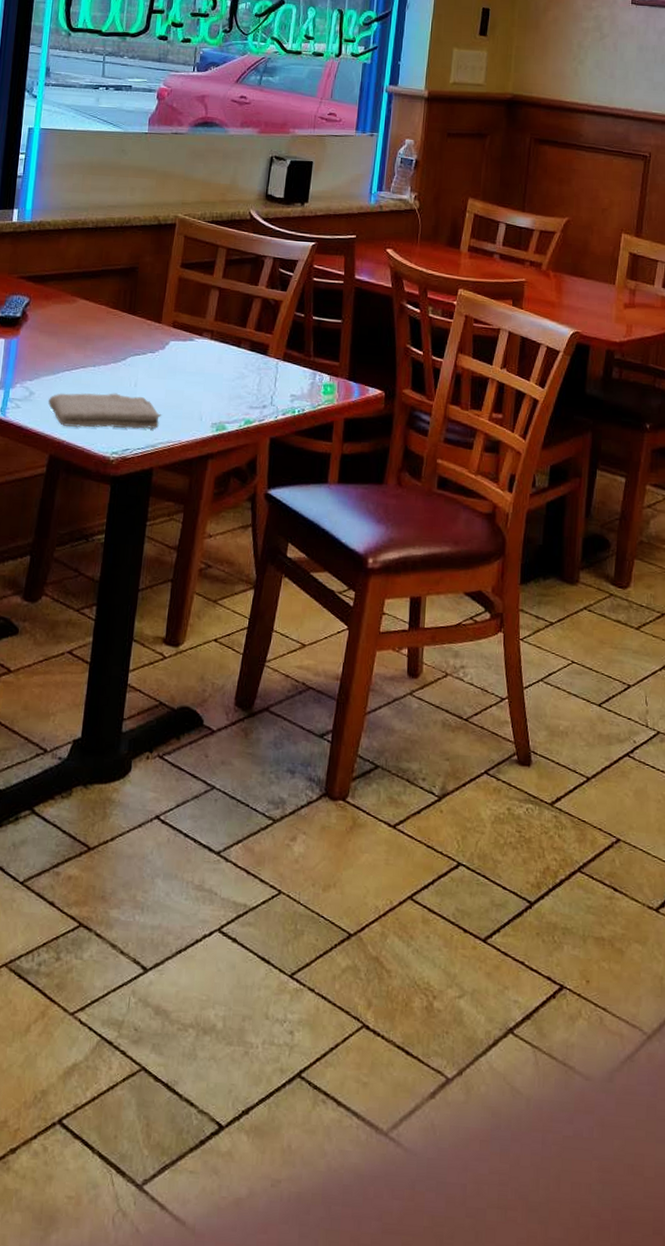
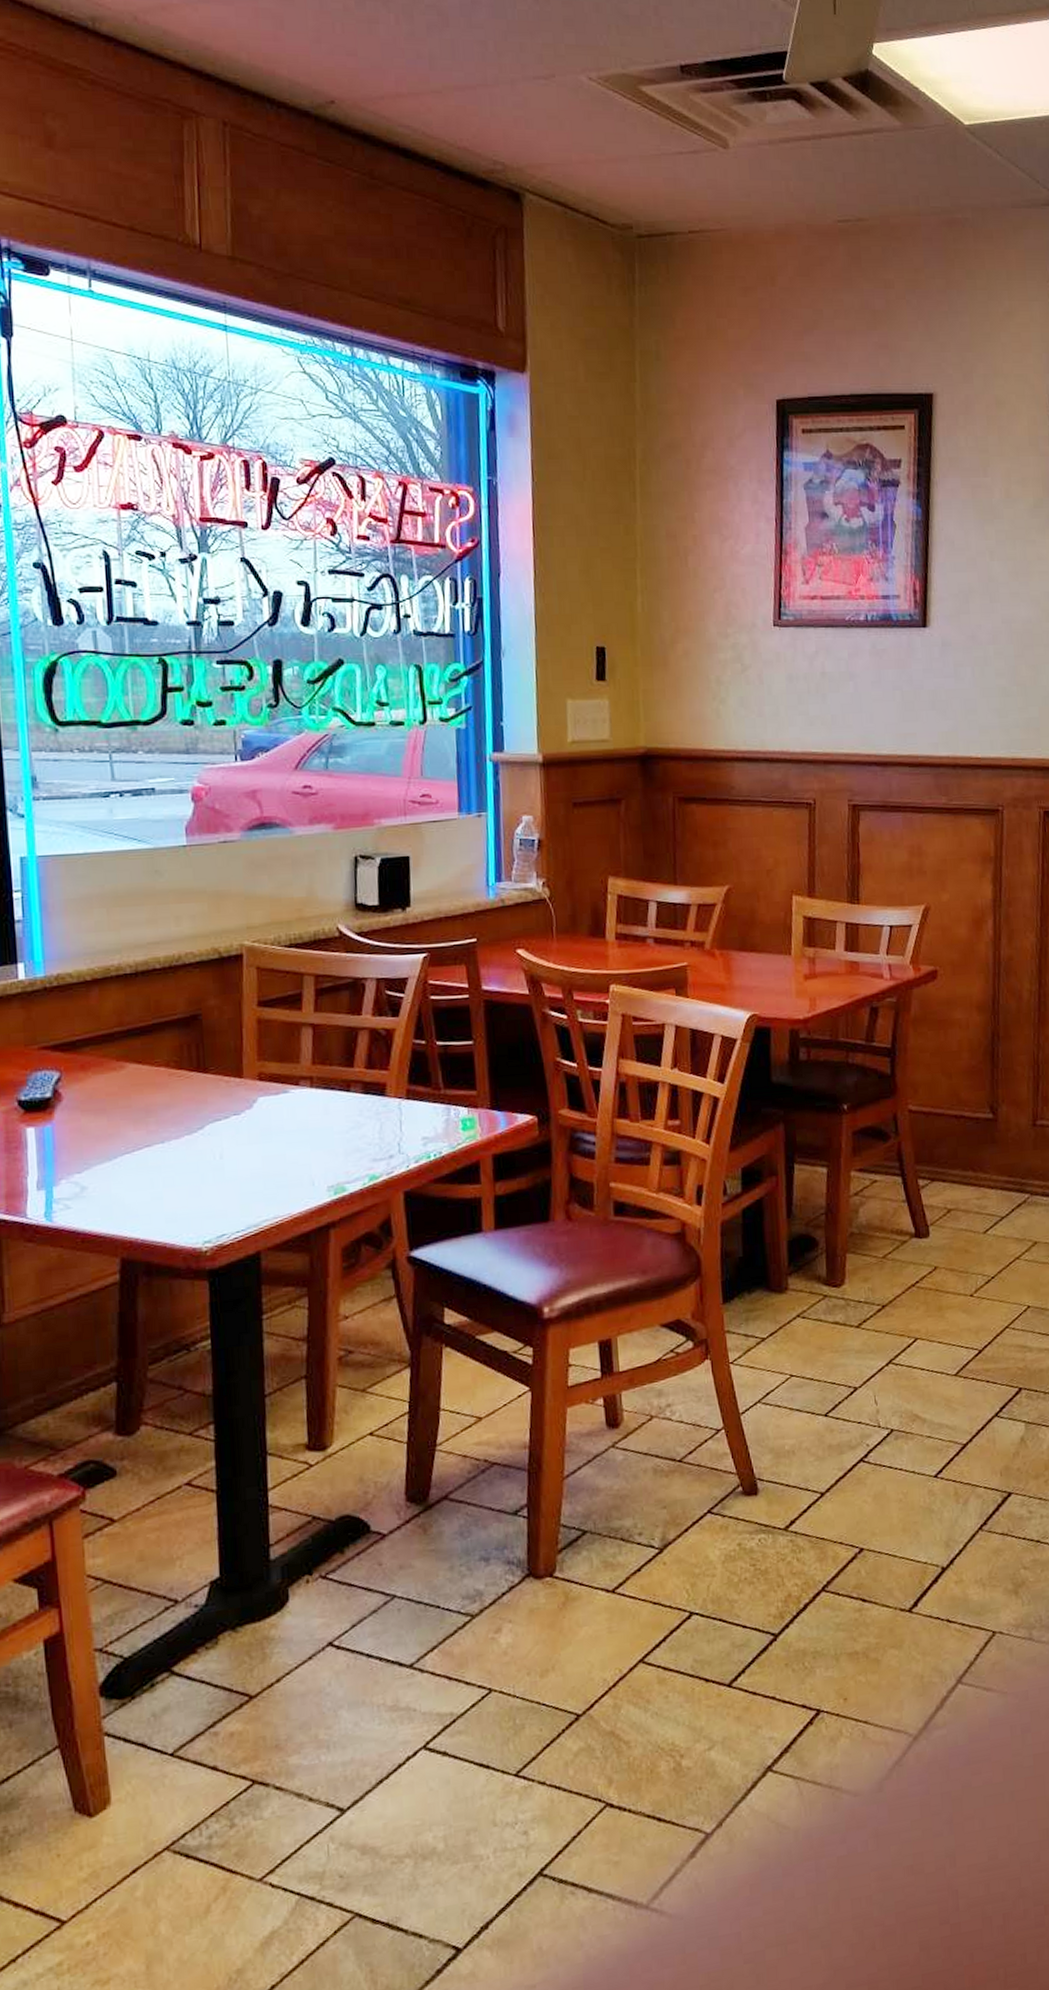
washcloth: present [48,393,162,429] -> none [107,1170,262,1222]

